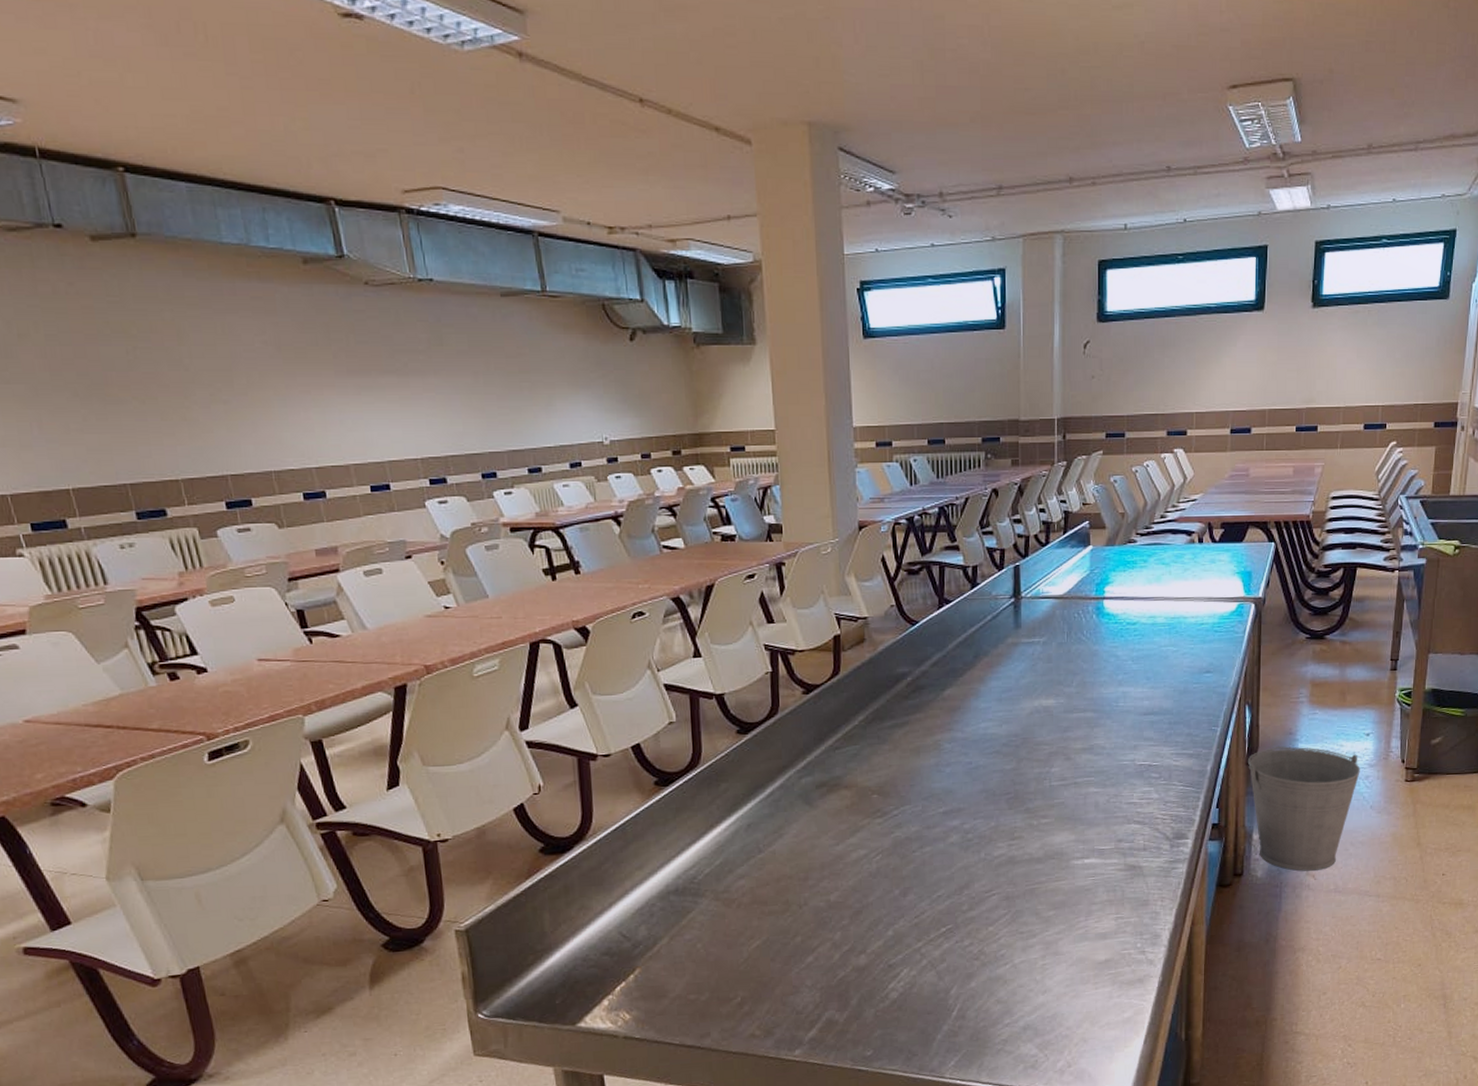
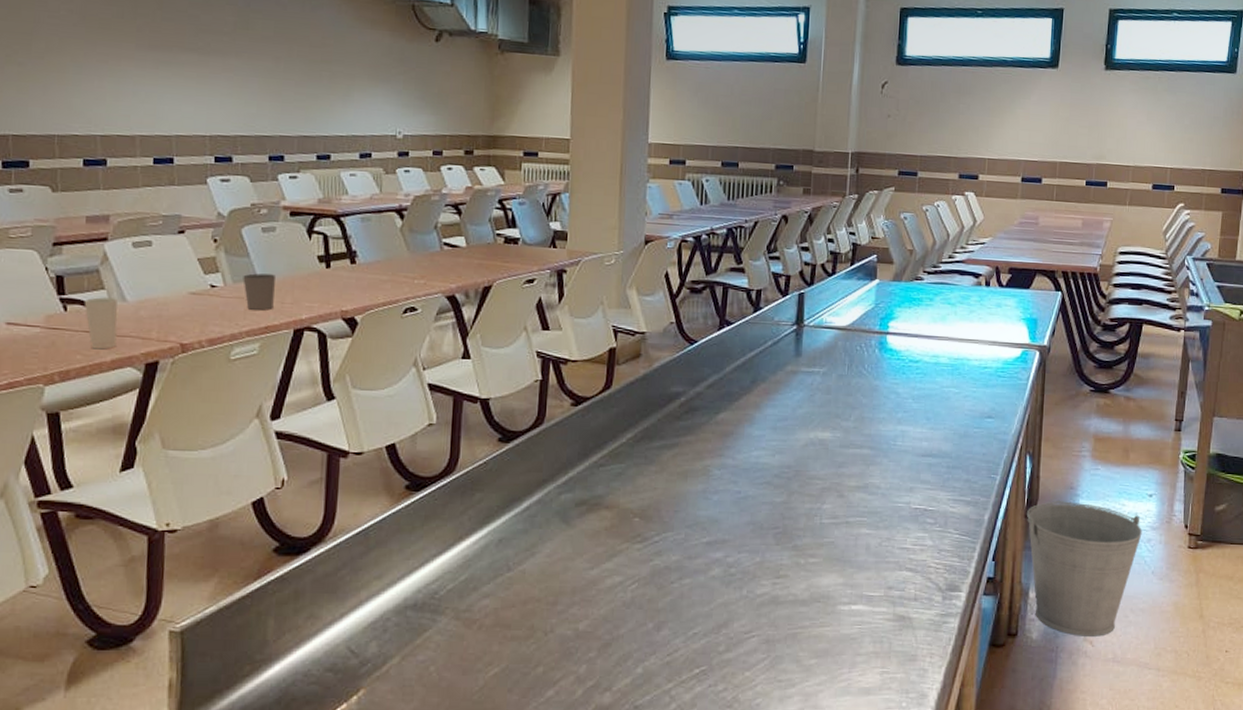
cup: none [327,627,364,678] -> present [84,297,118,350]
dixie cup: none [474,591,507,629] -> present [243,273,275,311]

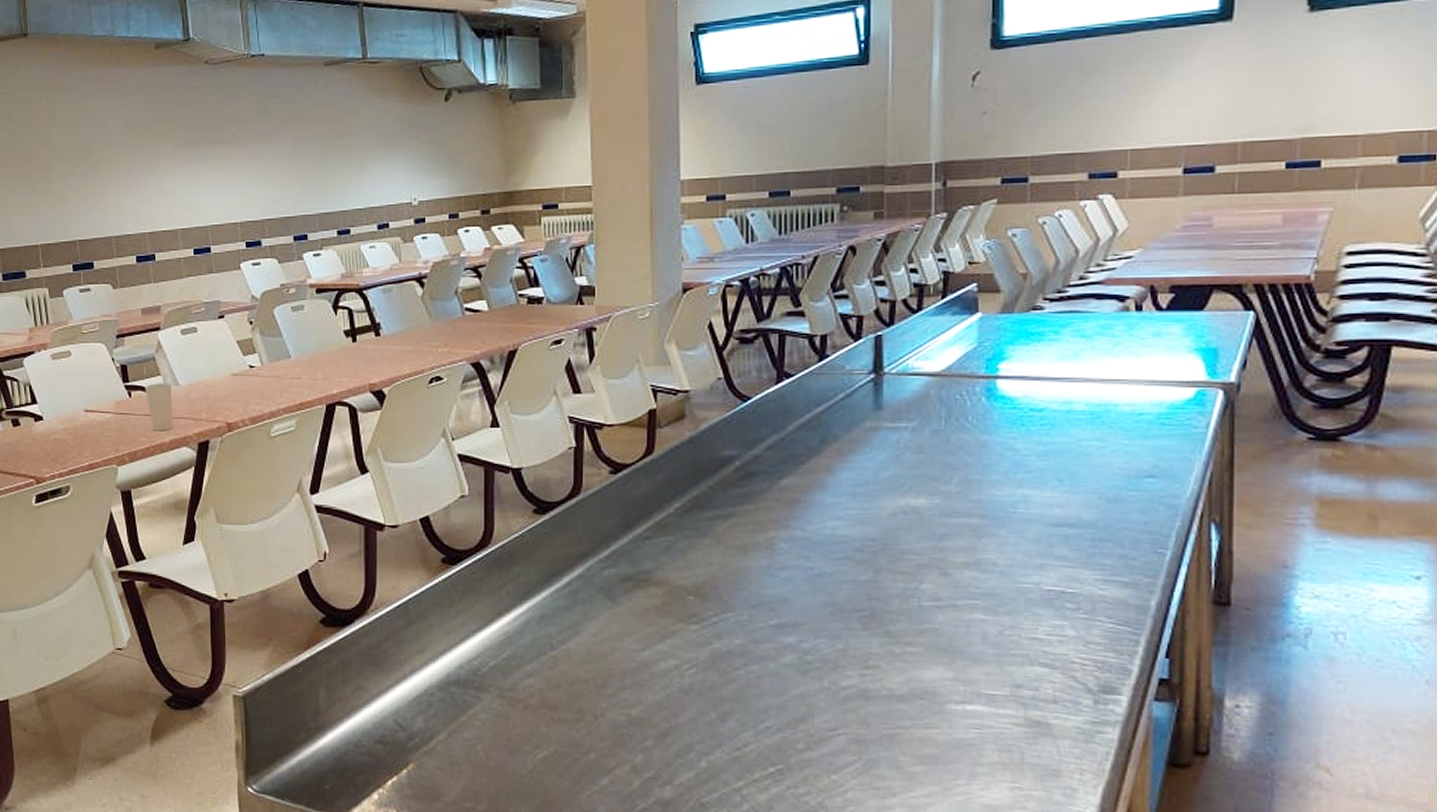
dixie cup: present [243,273,275,311] -> none [277,352,306,389]
bucket: present [1026,501,1142,637] -> none [1214,583,1406,763]

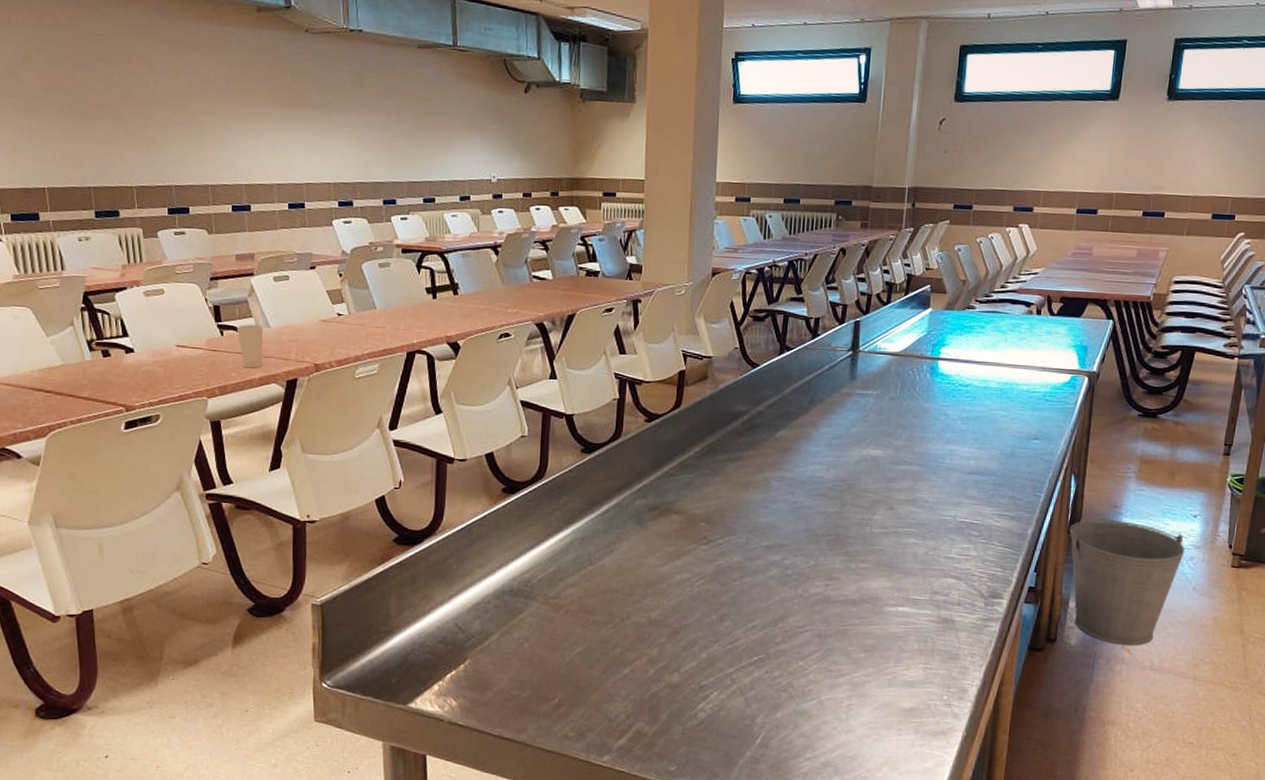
bucket: none [1214,583,1406,763] -> present [1069,518,1185,646]

